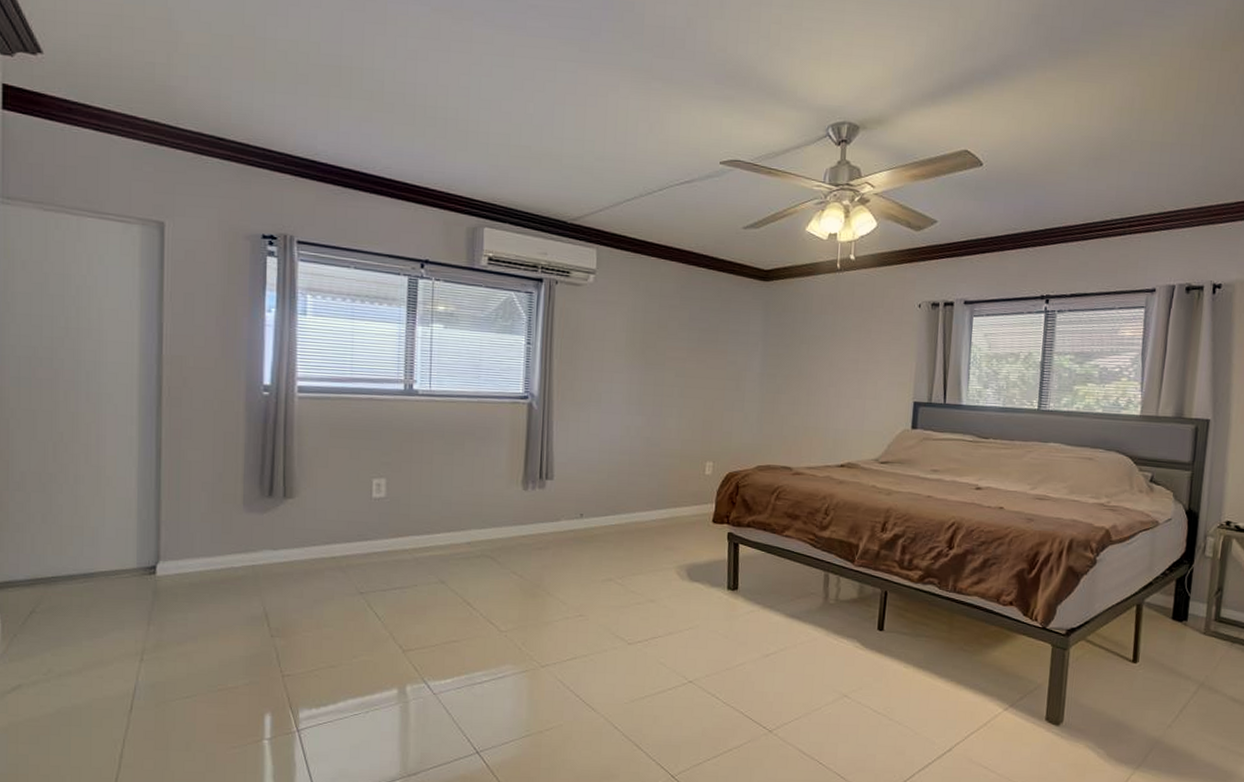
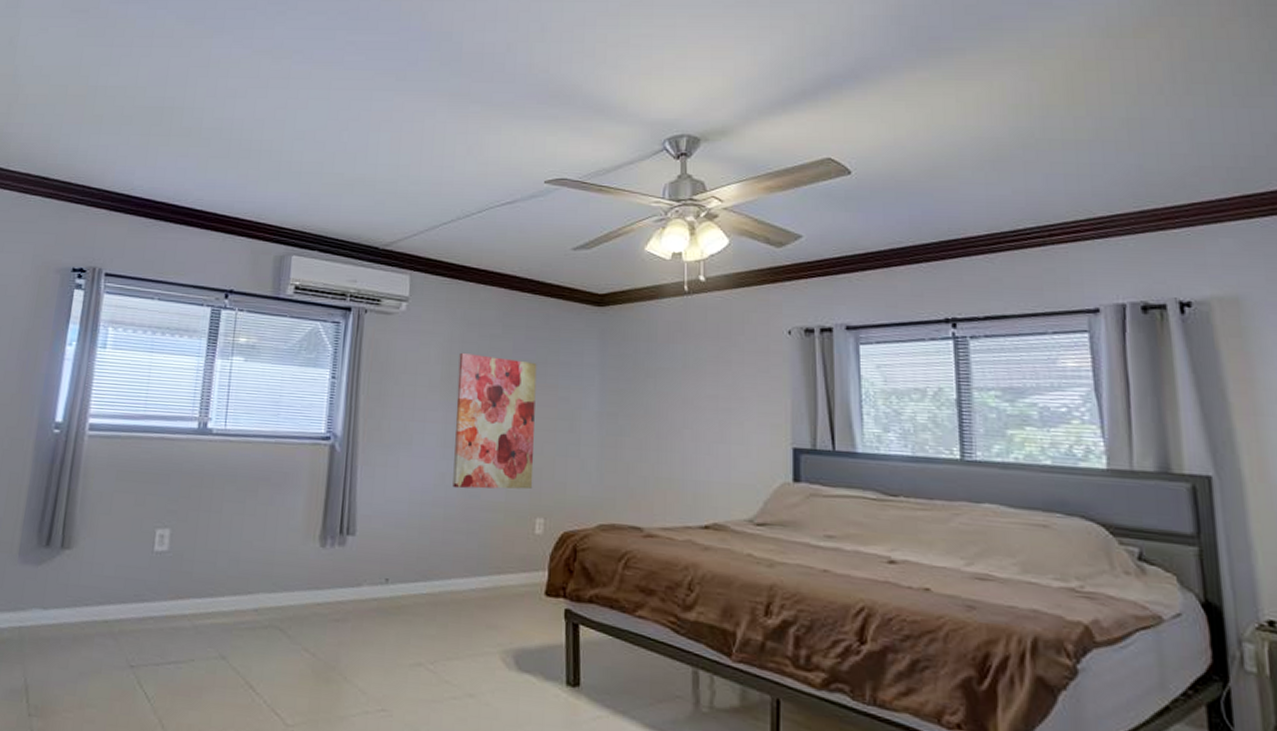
wall art: none [636,321,710,439] -> present [453,352,537,490]

